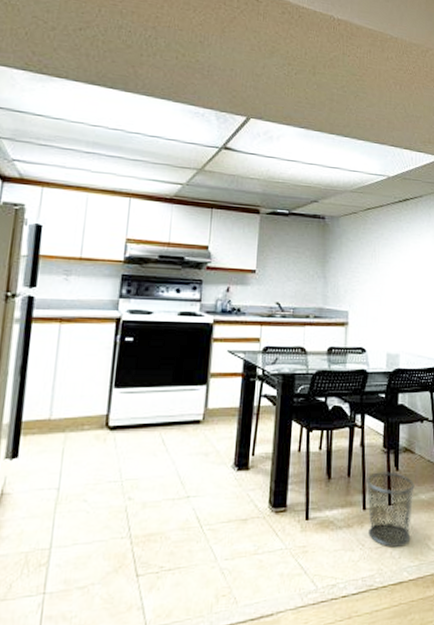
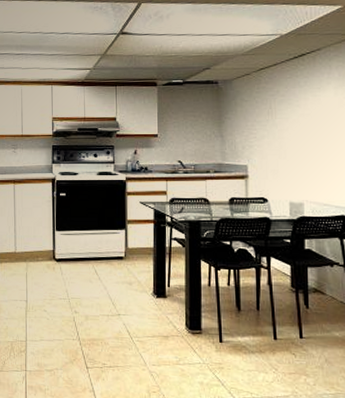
waste bin: present [366,471,415,548] -> none [276,308,327,376]

